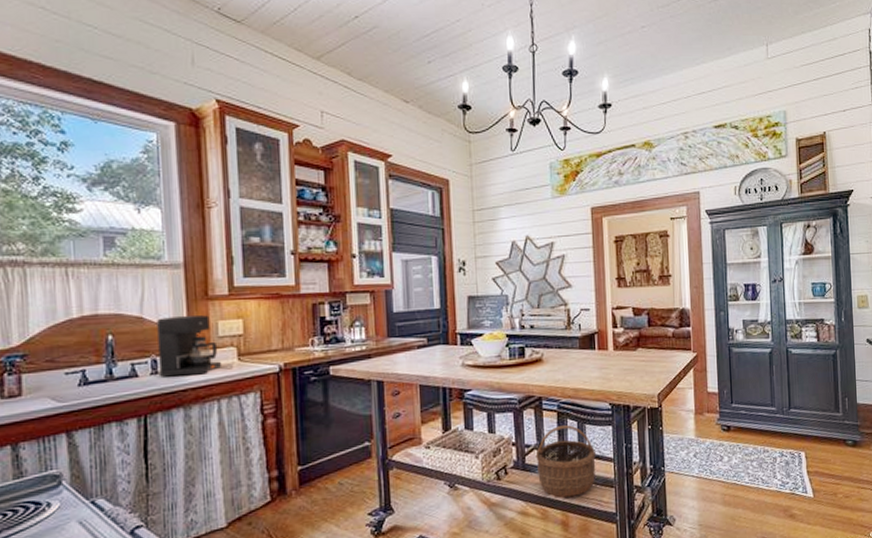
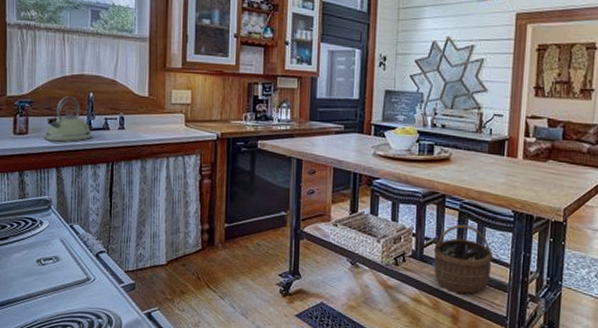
kettle: none [47,341,116,401] -> present [45,95,93,142]
coffee maker: present [157,315,223,377] -> none [124,82,173,134]

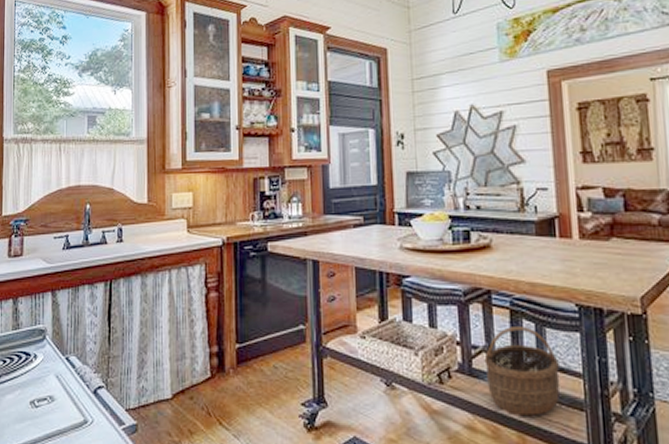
kettle: present [45,95,93,142] -> none [40,209,90,262]

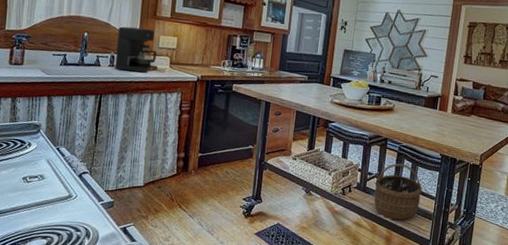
coffee maker: none [123,187,174,245] -> present [114,26,158,73]

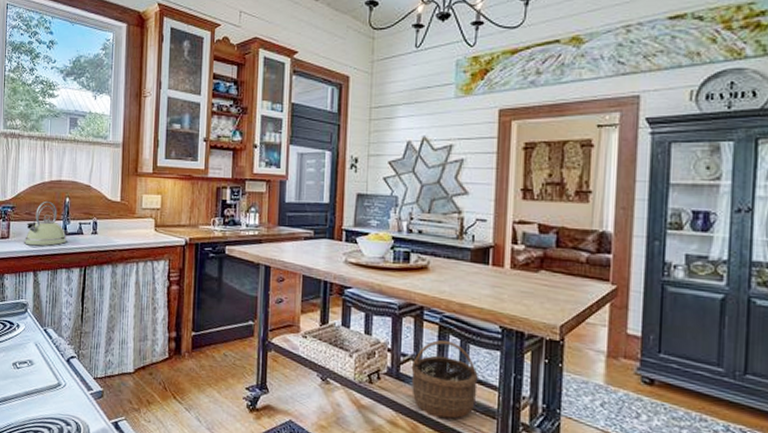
kettle: none [39,33,84,75] -> present [24,200,67,247]
coffee maker: present [114,26,158,73] -> none [97,187,143,239]

